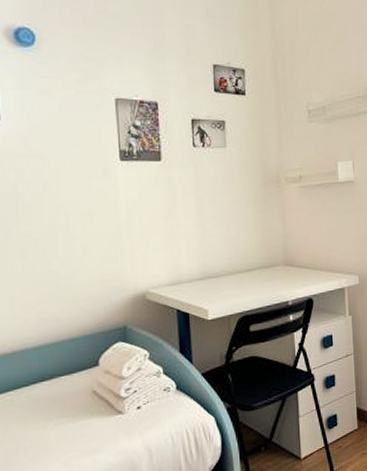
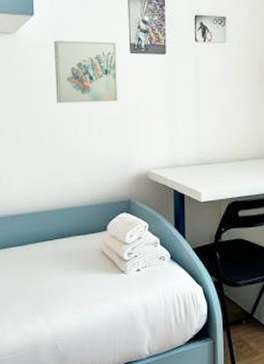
wall art: none [25,148,108,221] -> present [53,40,118,103]

